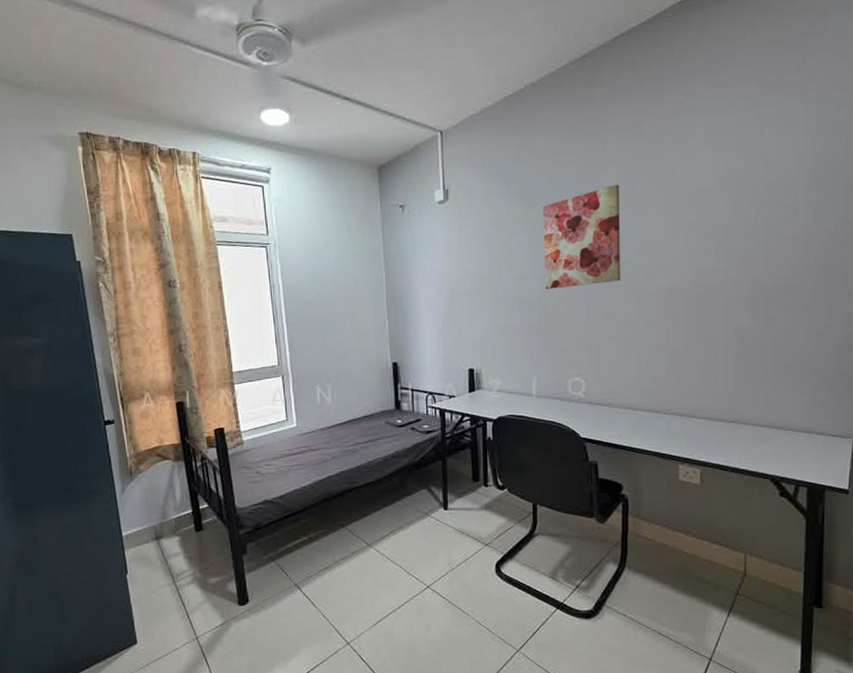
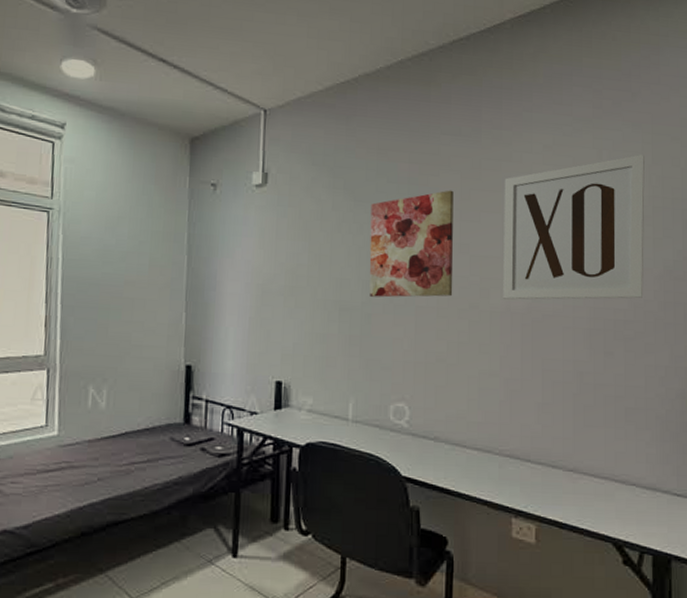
wall art: none [668,124,808,279] -> present [503,154,645,300]

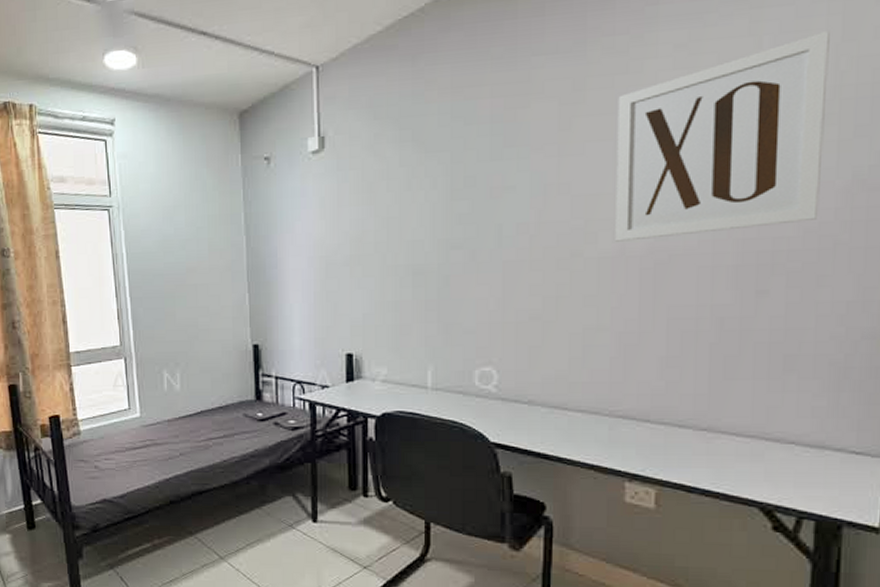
wall art: present [369,190,454,298] -> none [445,121,550,257]

